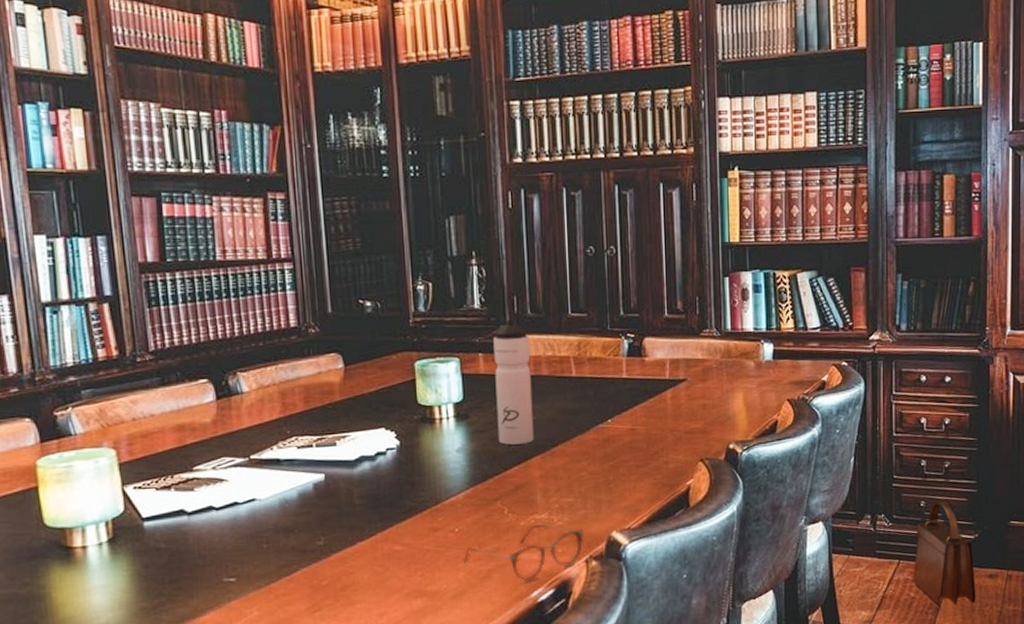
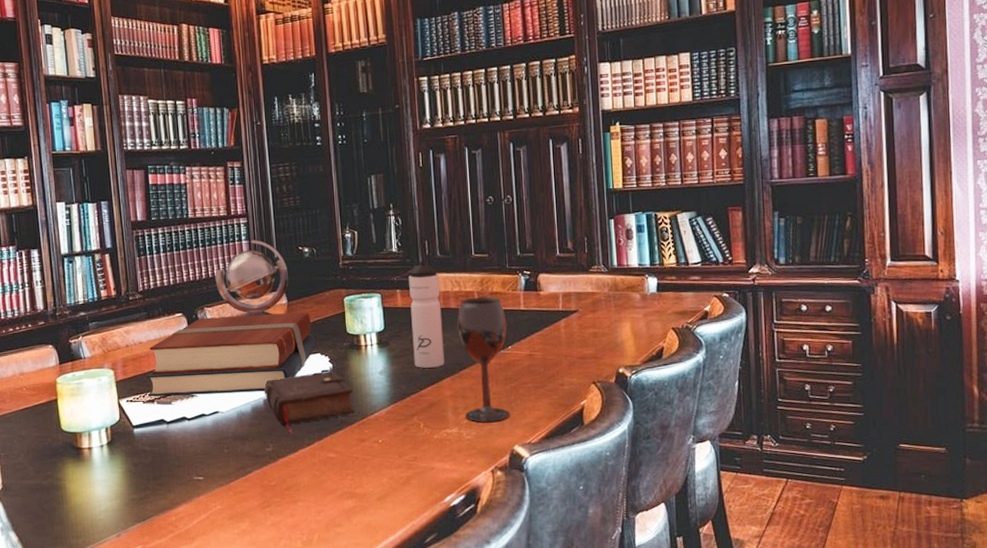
books: none [159,379,380,483] -> present [146,312,316,397]
decorative globe: none [251,290,347,384] -> present [215,240,289,317]
book: none [314,448,427,525] -> present [264,370,355,435]
eyeglasses: present [463,523,585,582] -> none [386,437,490,488]
wine glass: none [549,362,608,506] -> present [457,296,510,422]
handbag: present [914,500,976,605] -> none [802,423,868,524]

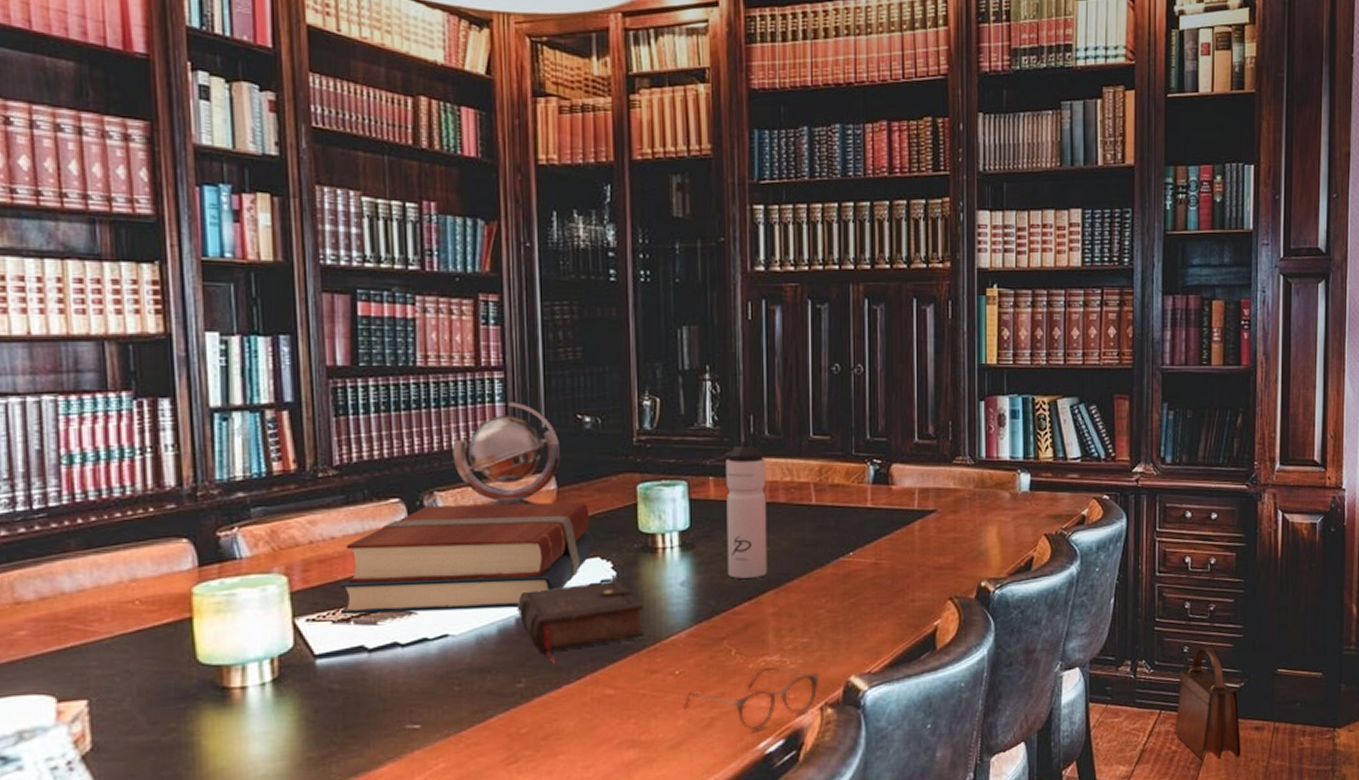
eyeglasses: none [386,437,490,488] -> present [682,666,820,732]
wine glass: present [457,296,510,422] -> none [786,489,849,647]
handbag: none [802,423,868,524] -> present [1176,646,1241,760]

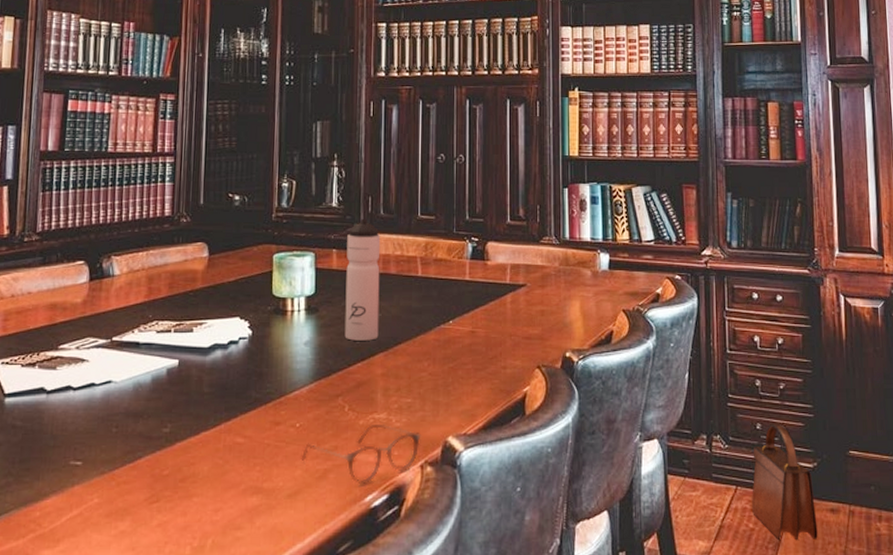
books: present [338,502,595,615] -> none [29,268,236,359]
decorative globe: present [452,402,561,506] -> none [128,182,214,270]
book: present [518,580,645,666] -> none [169,338,272,413]

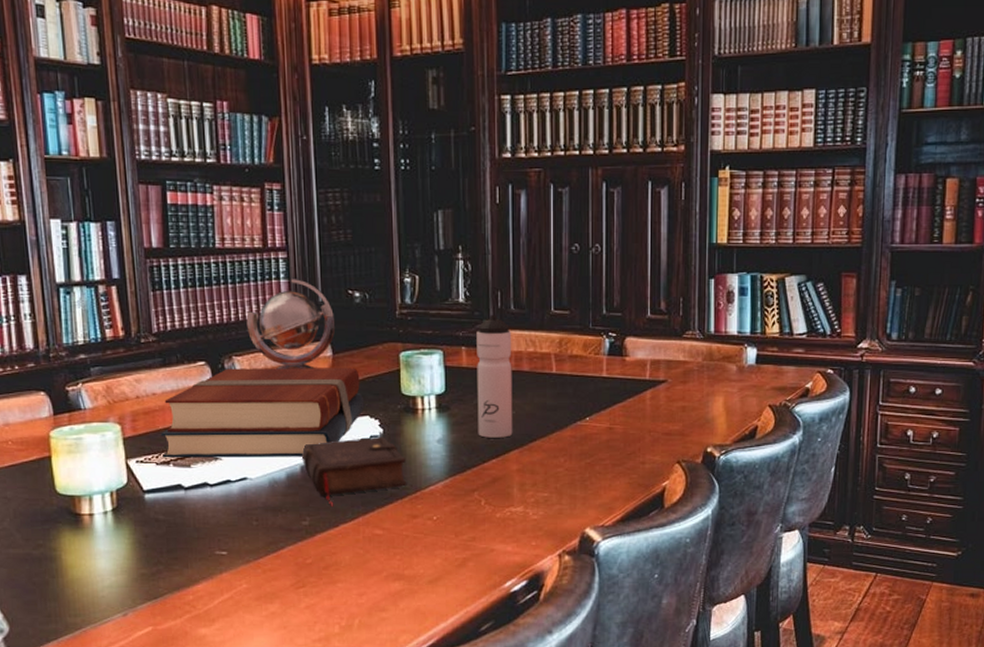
books: none [29,268,236,359] -> present [160,368,365,458]
decorative globe: none [128,182,214,270] -> present [246,279,336,369]
book: none [169,338,272,413] -> present [302,436,407,508]
eyeglasses: present [301,423,421,485] -> none [440,516,559,572]
handbag: present [752,424,818,541] -> none [890,515,956,622]

